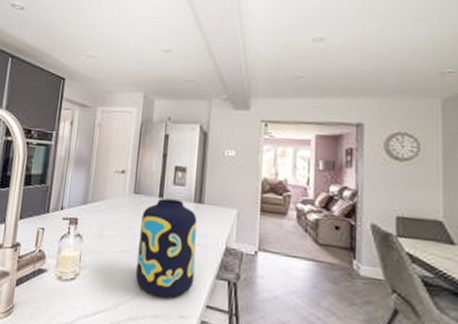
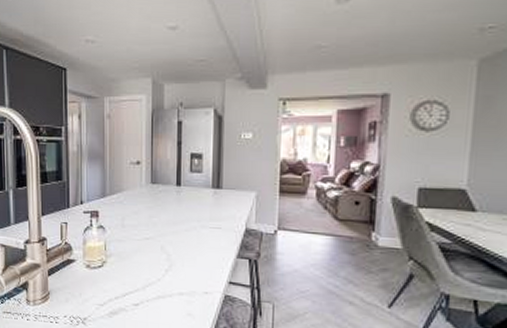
vase: present [135,198,197,298] -> none [159,186,217,278]

